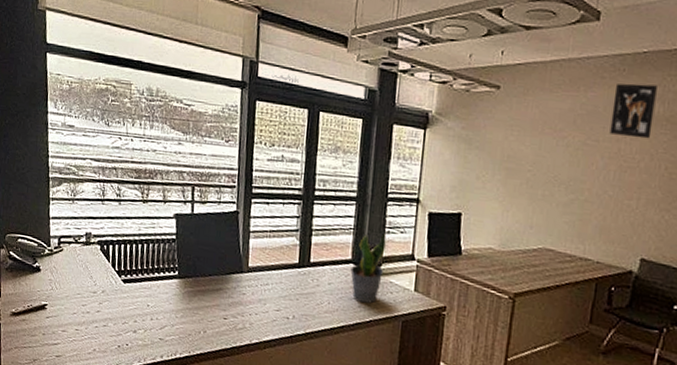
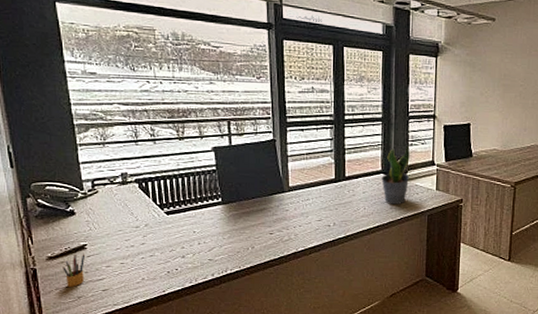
pencil box: none [23,313,45,348] -> present [63,253,86,287]

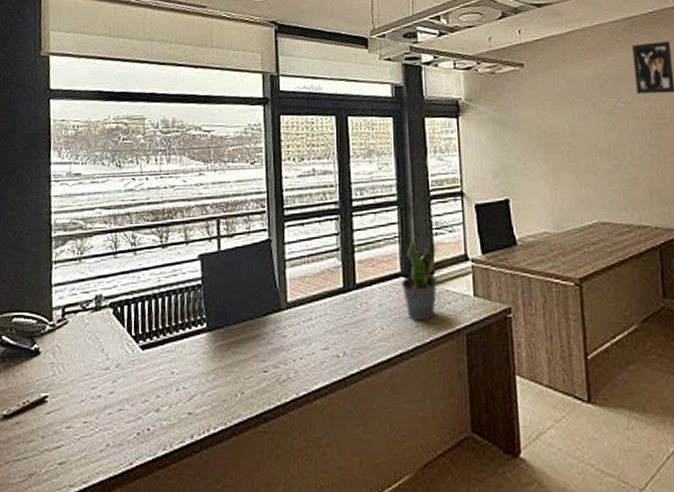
pencil box: present [63,253,86,287] -> none [17,409,45,459]

